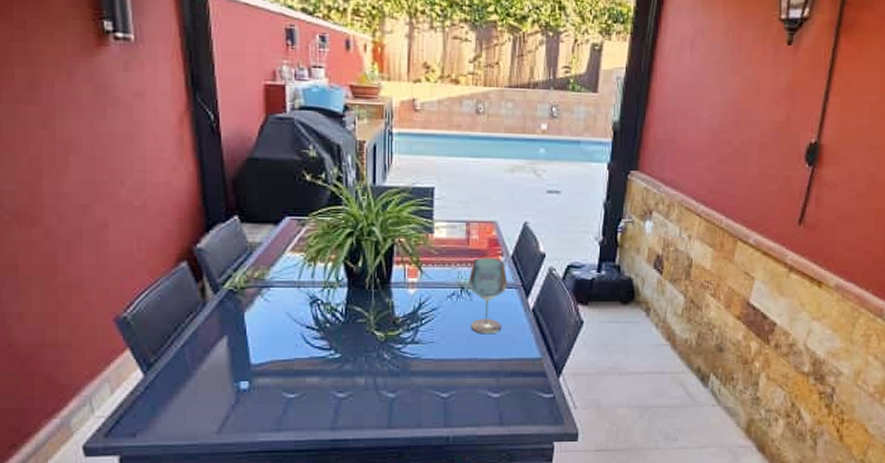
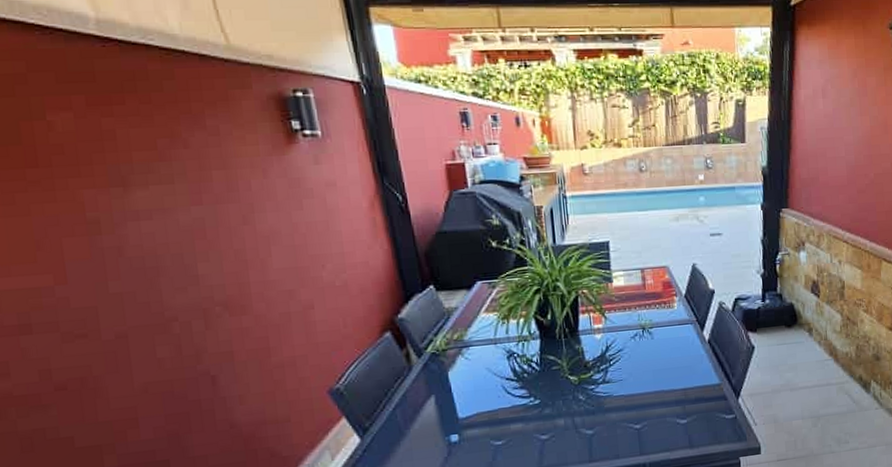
wine glass: present [468,258,508,334] -> none [648,299,684,368]

